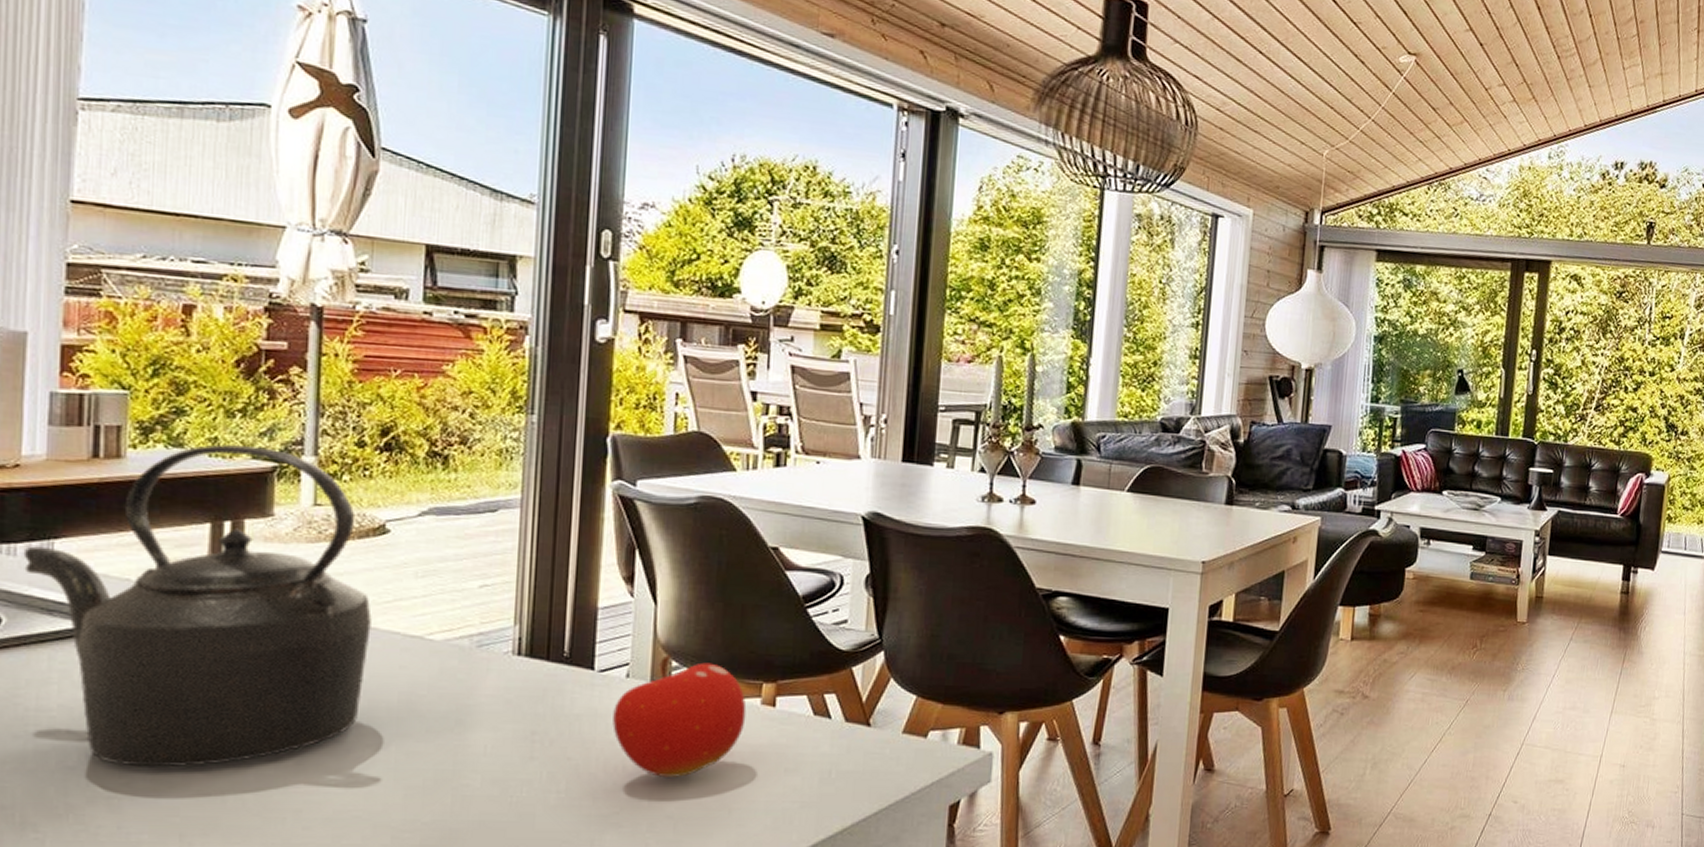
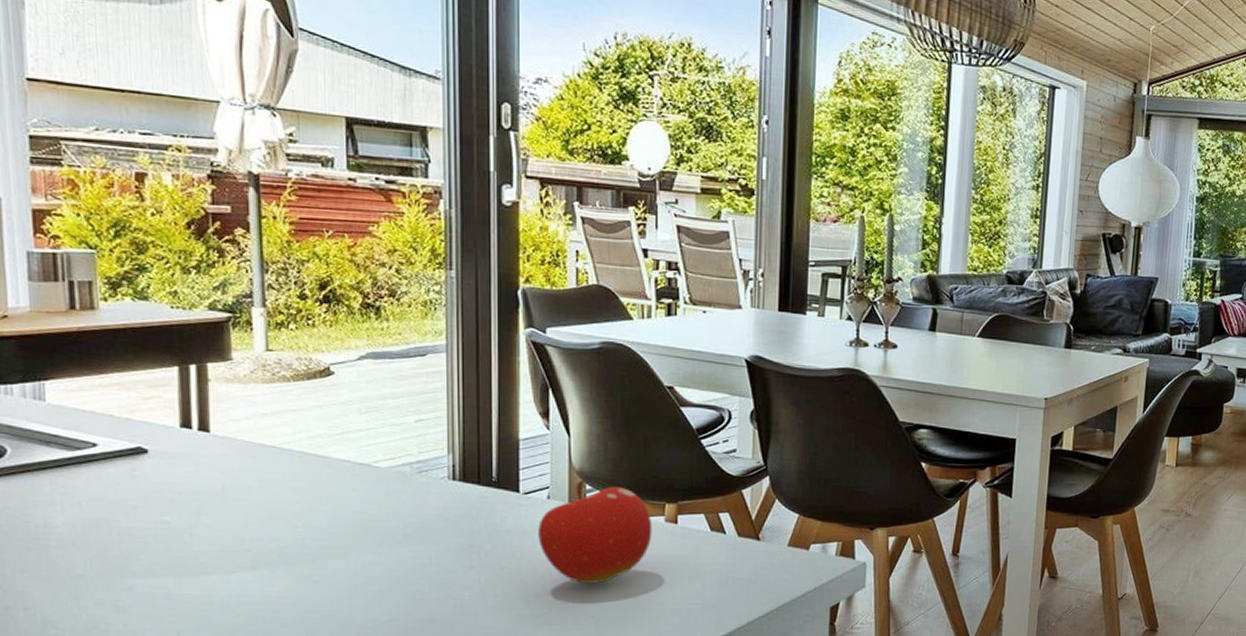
kettle: present [23,444,372,768] -> none [19,297,325,575]

